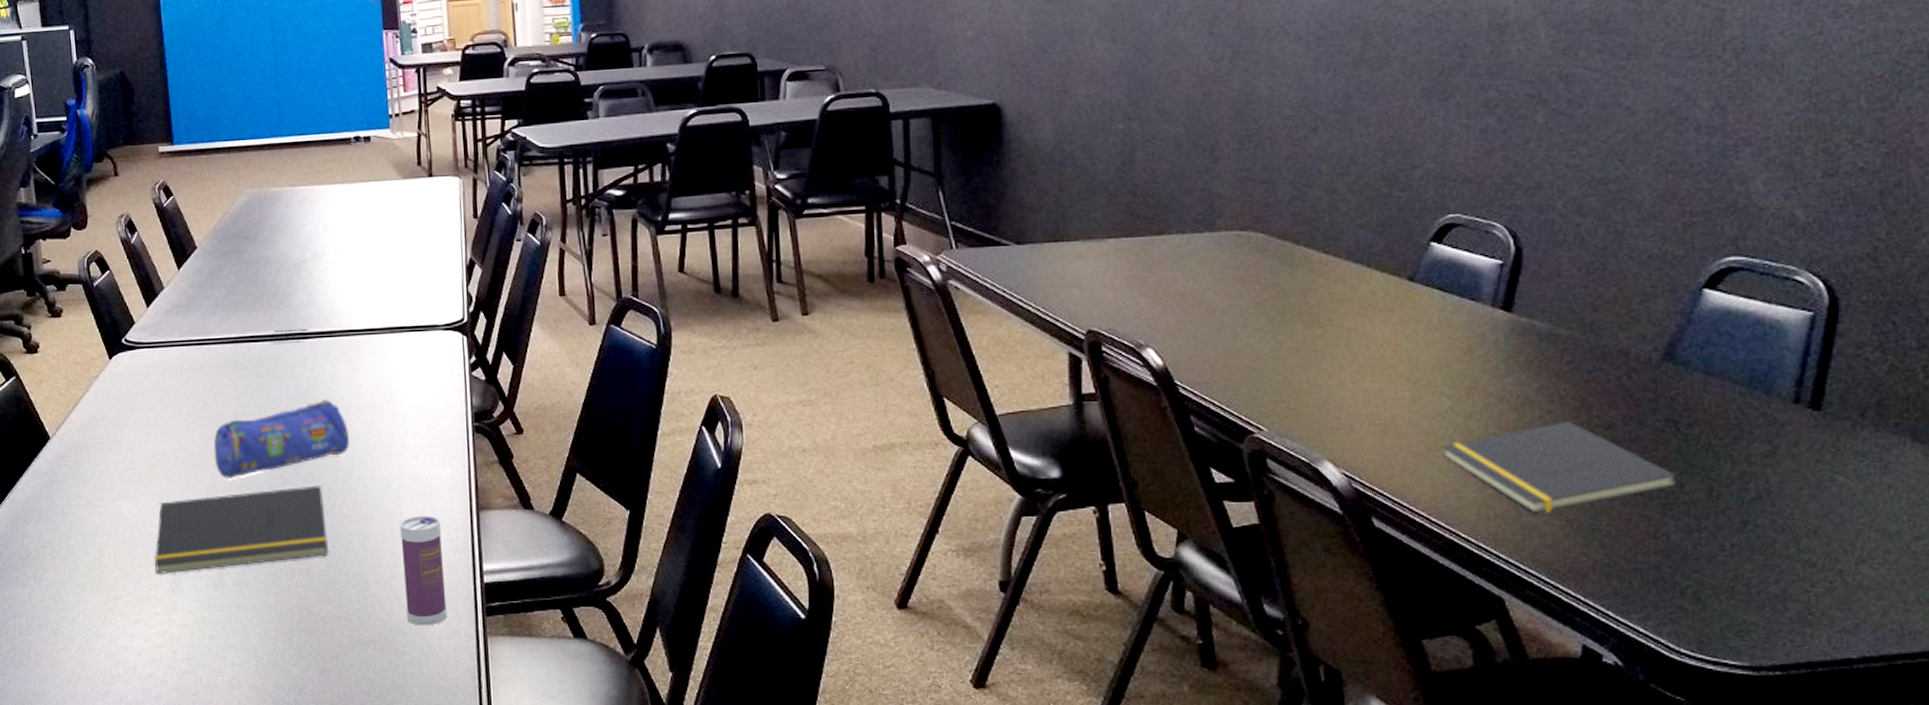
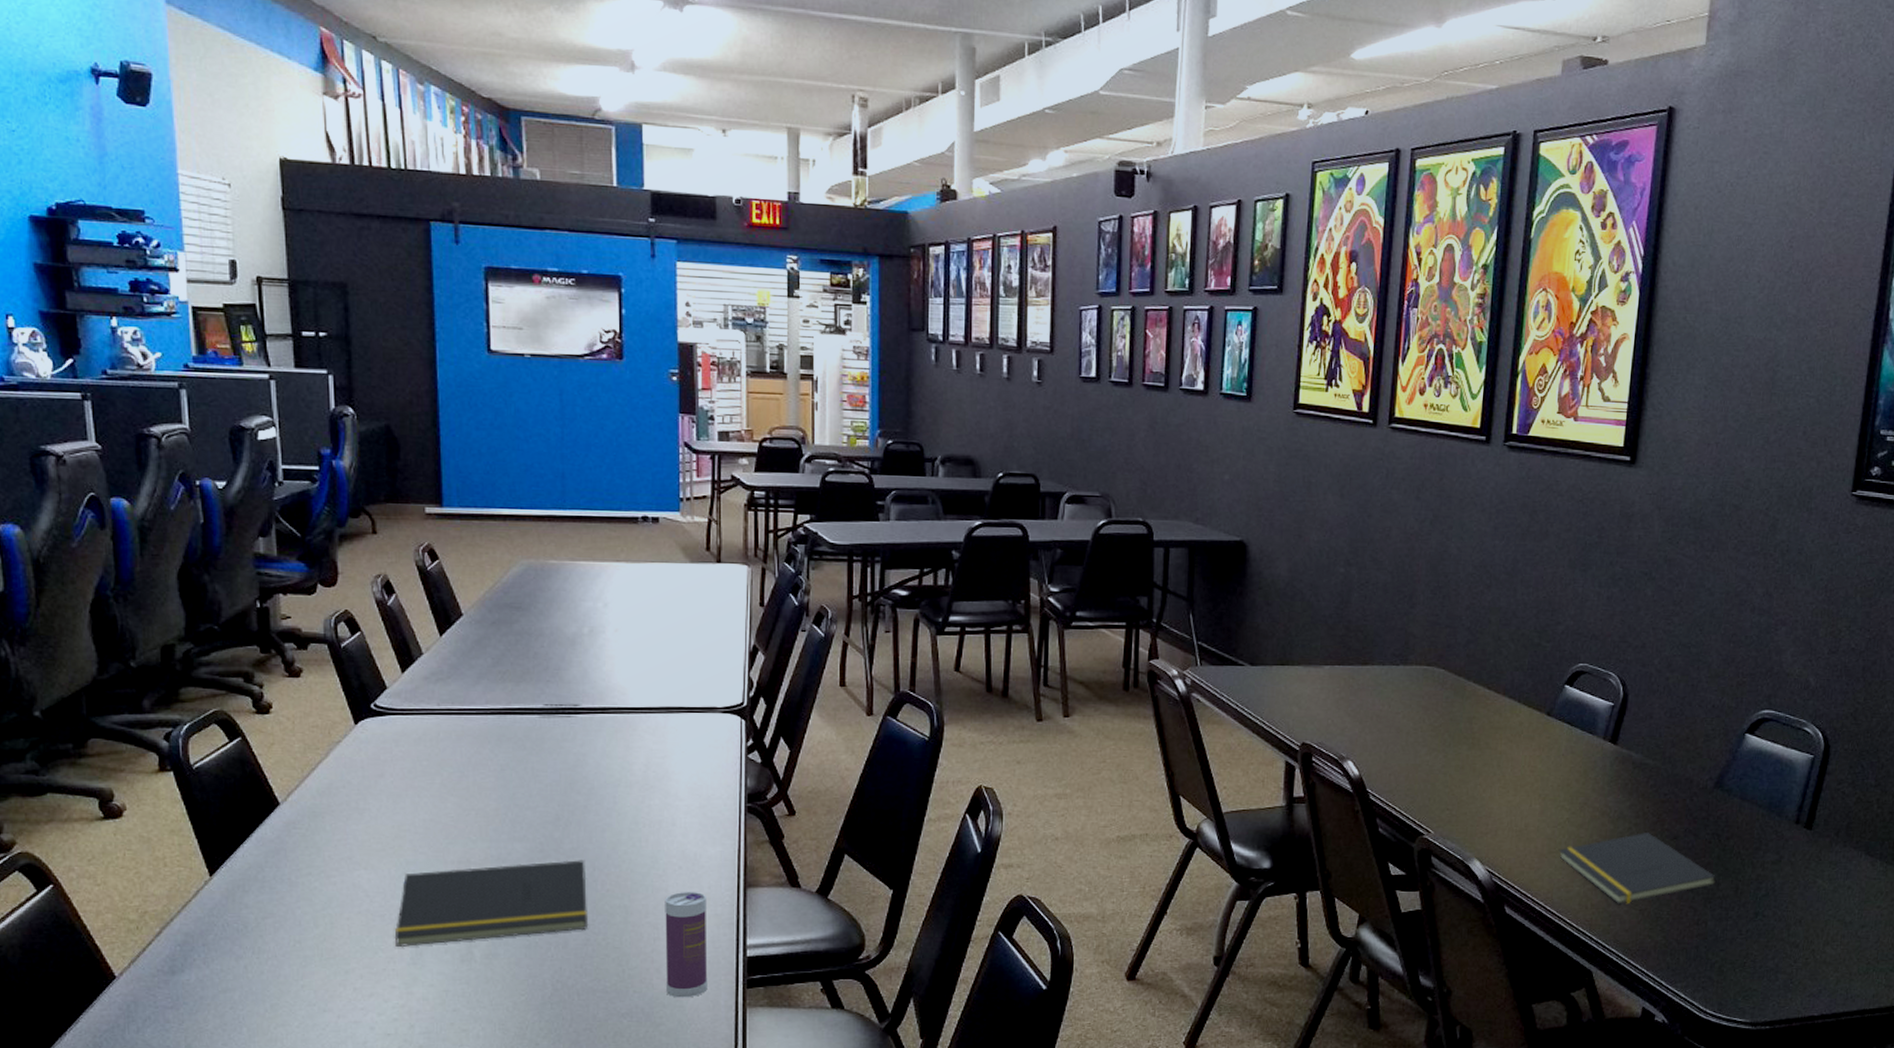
pencil case: present [213,399,349,478] -> none [469,775,617,851]

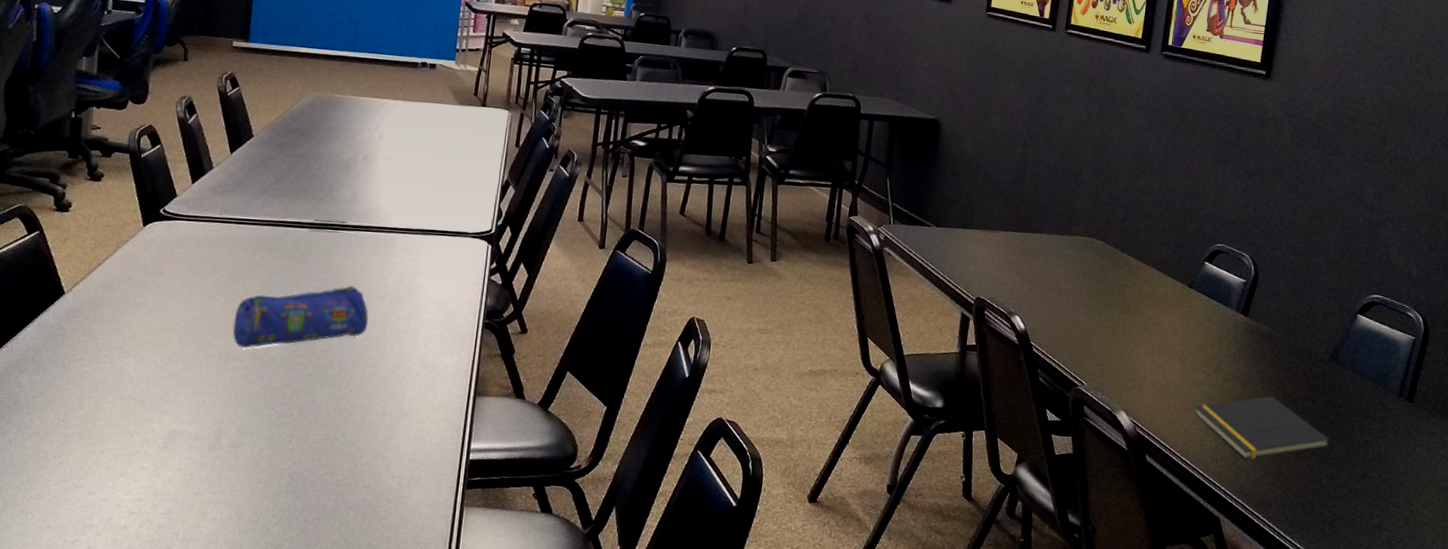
notepad: present [394,860,589,948] -> none [151,361,334,433]
pencil case: none [469,775,617,851] -> present [232,285,369,348]
beverage can: present [665,891,708,998] -> none [393,396,439,495]

